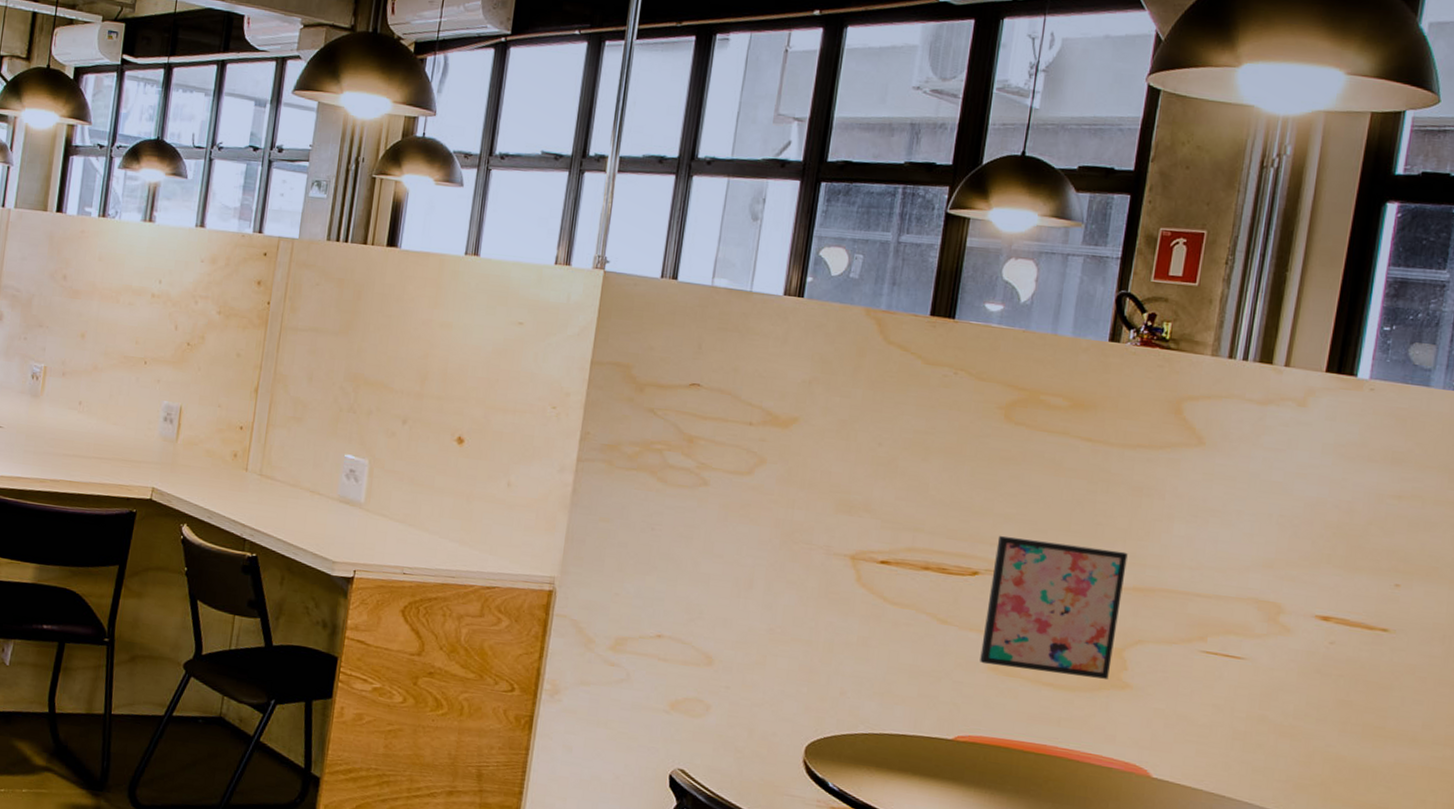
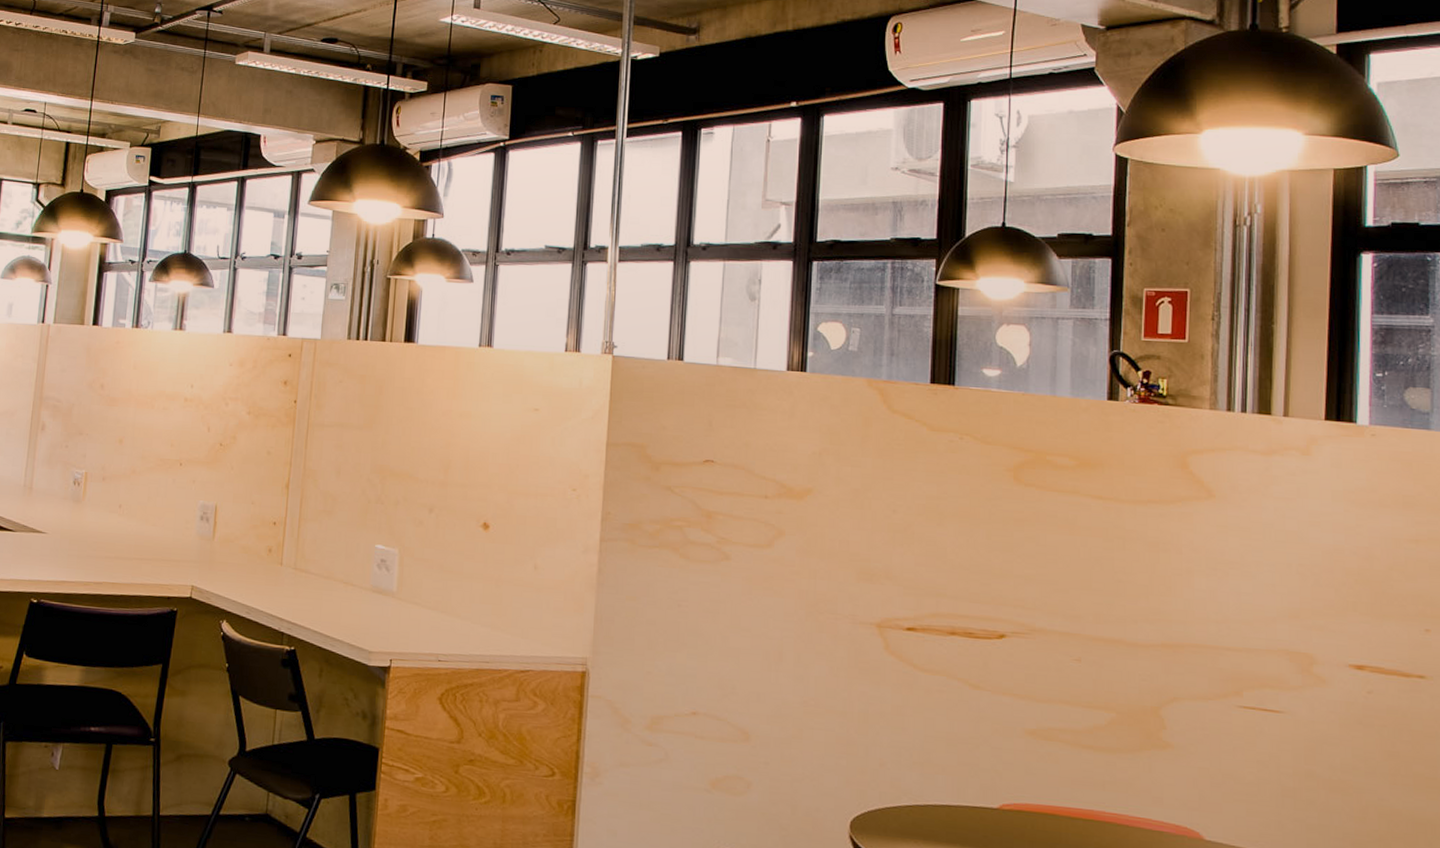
wall art: present [980,535,1128,679] -> none [1016,596,1152,739]

